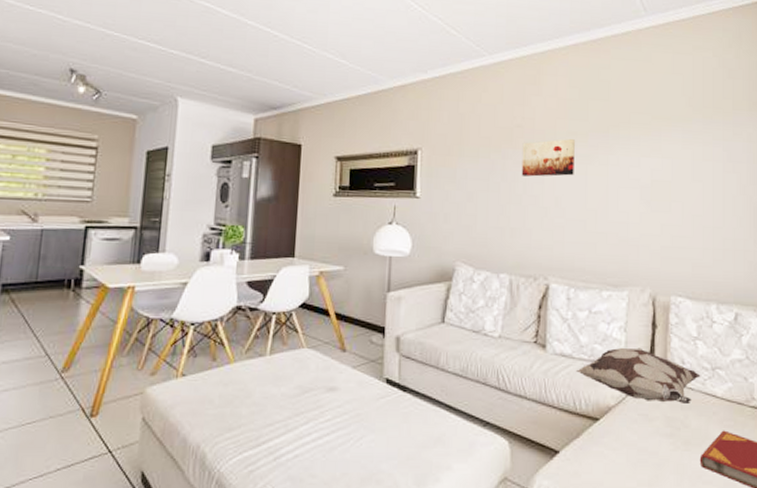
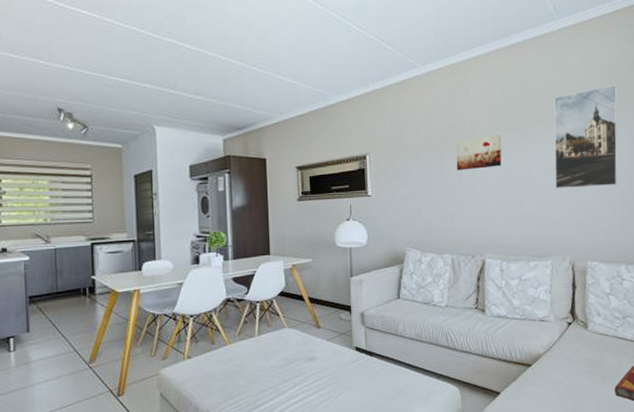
decorative pillow: present [575,347,701,403] -> none [510,305,614,348]
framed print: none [636,93,711,209] -> present [554,84,618,189]

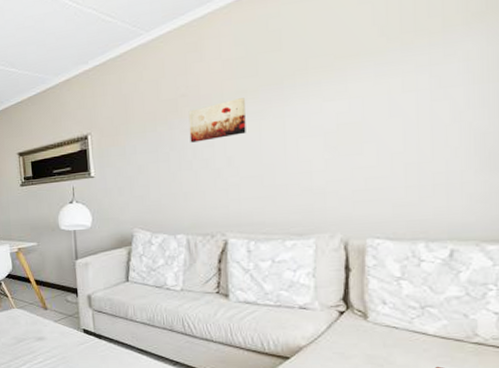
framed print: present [554,84,618,189] -> none [316,15,413,155]

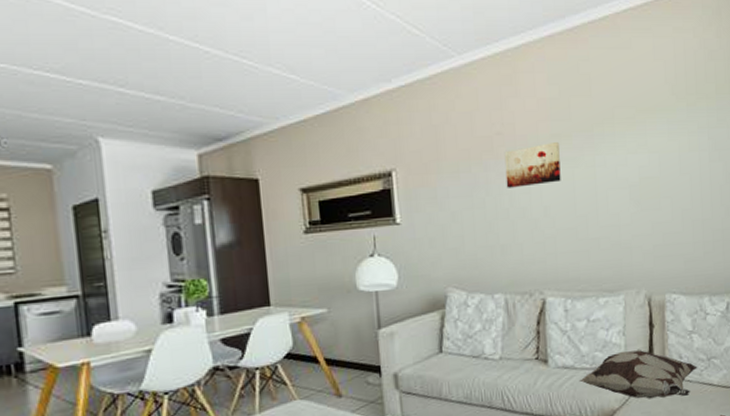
decorative pillow: none [261,291,407,342] -> present [578,349,698,399]

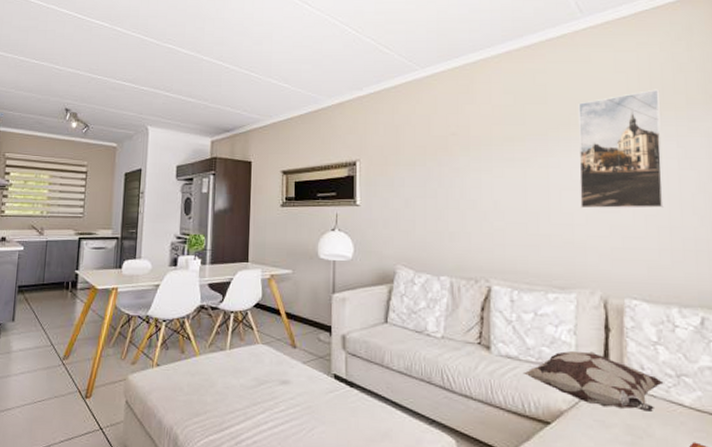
wall art: present [504,142,561,188] -> none [458,144,512,182]
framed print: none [621,78,697,208] -> present [578,89,664,209]

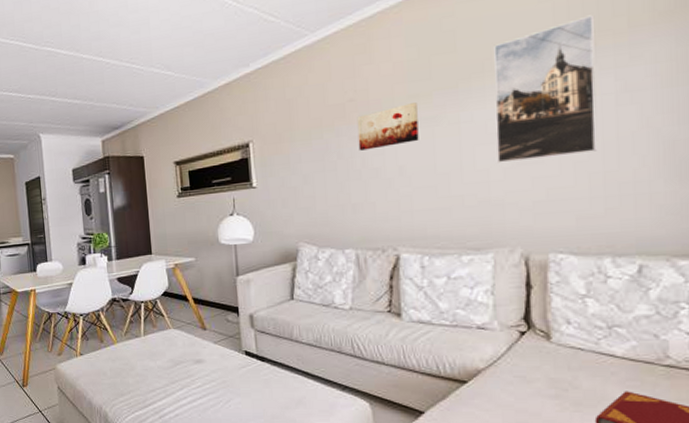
wall art: none [458,144,512,182] -> present [357,103,419,151]
decorative pillow: present [522,350,664,411] -> none [436,310,593,364]

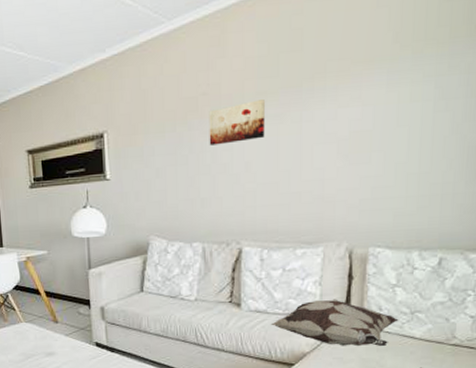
decorative pillow: none [436,310,593,364] -> present [270,299,399,347]
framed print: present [494,15,597,163] -> none [332,23,423,162]

